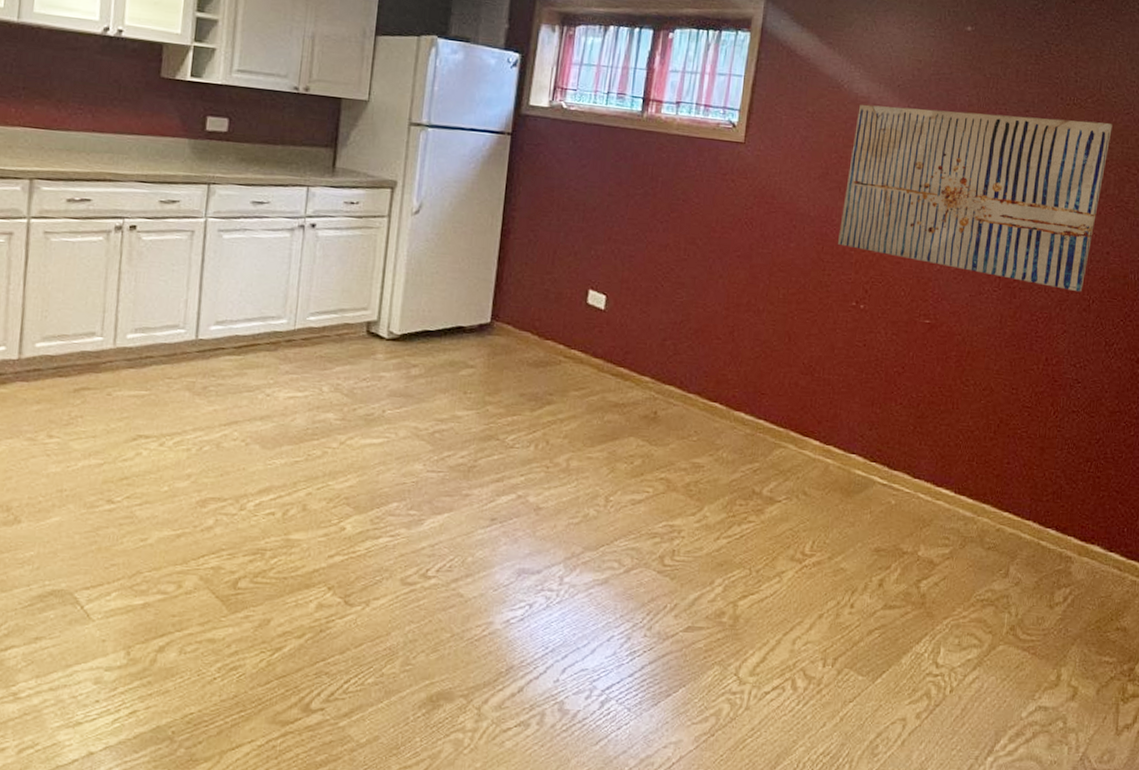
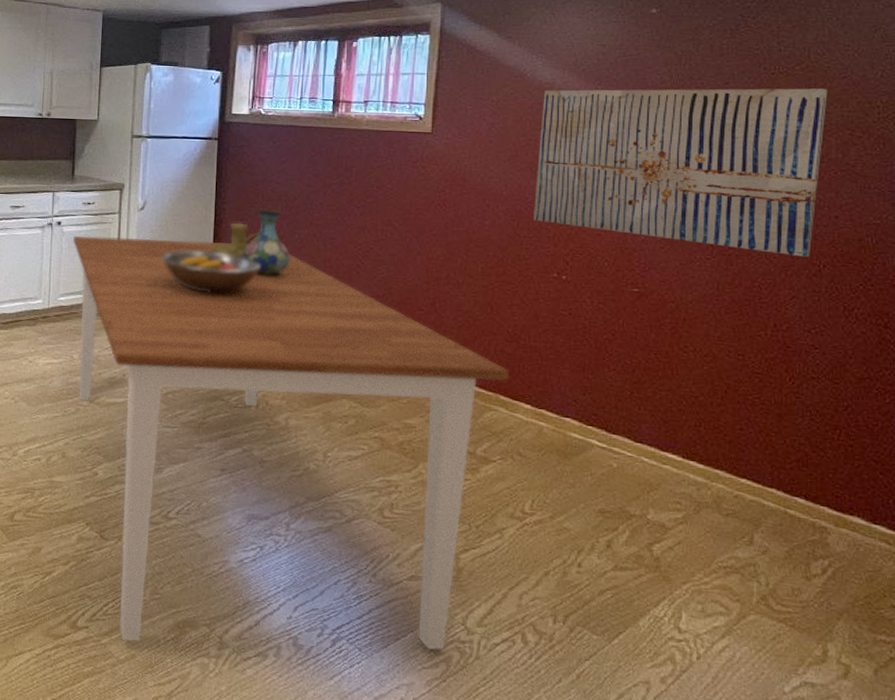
dining table: none [326,241,802,721] -> present [73,235,510,650]
fruit bowl: none [437,264,551,316] -> present [162,250,261,293]
candle holder: none [495,233,552,276] -> present [211,222,259,258]
vase: none [531,219,584,298] -> present [243,209,290,277]

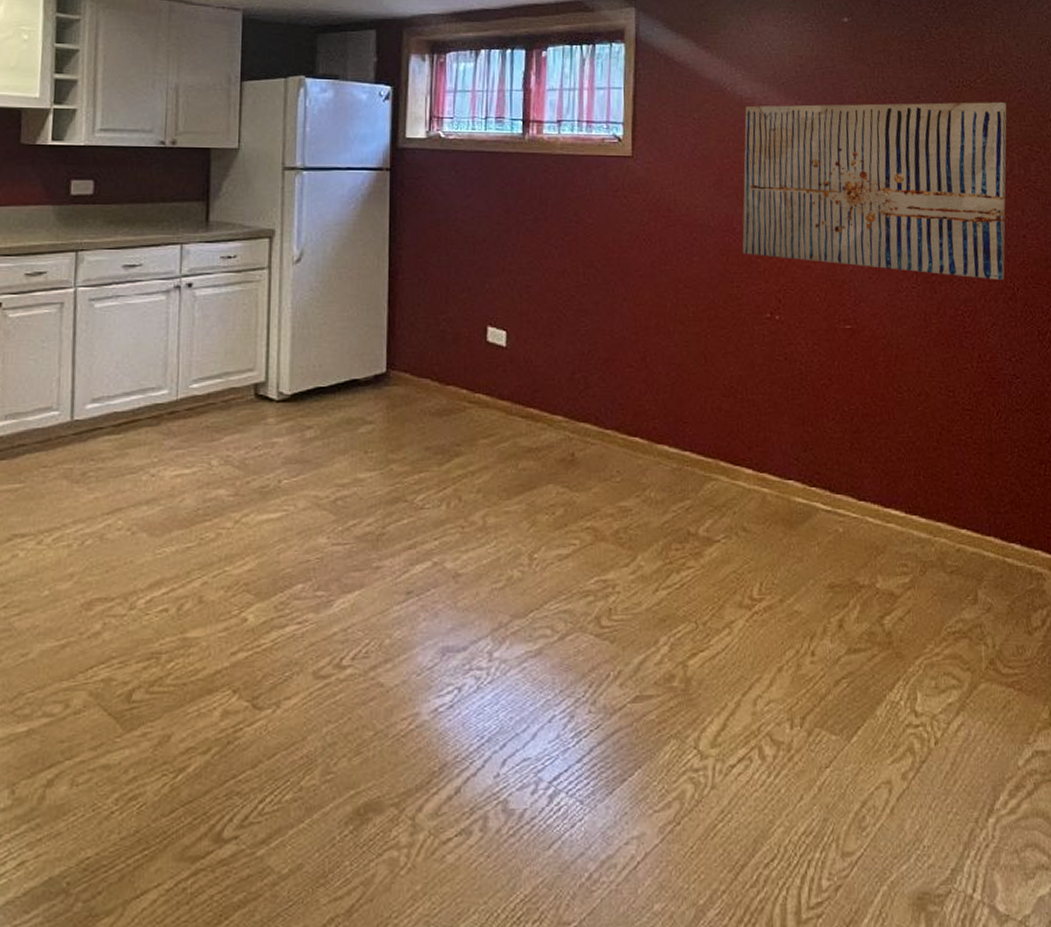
dining table: present [73,235,510,650] -> none [209,298,729,846]
fruit bowl: present [162,250,261,293] -> none [325,311,446,364]
candle holder: present [211,222,259,258] -> none [385,273,443,317]
vase: present [243,209,290,277] -> none [425,254,481,338]

